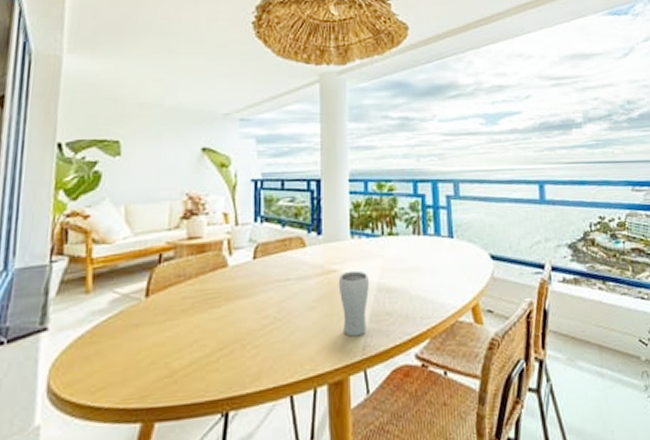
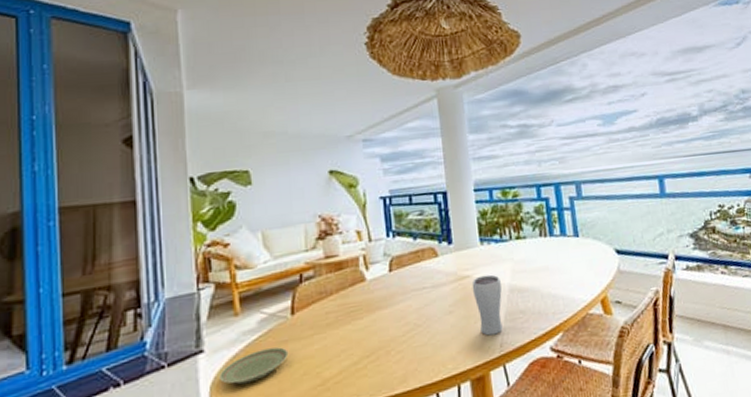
plate: none [60,331,138,369] -> present [219,347,289,385]

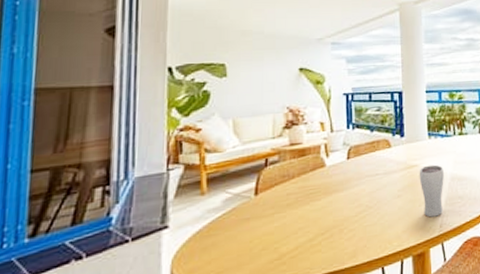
plate: present [219,347,289,385] -> none [182,224,250,258]

